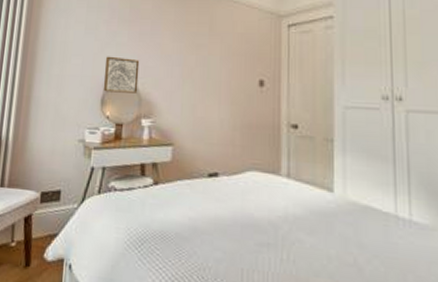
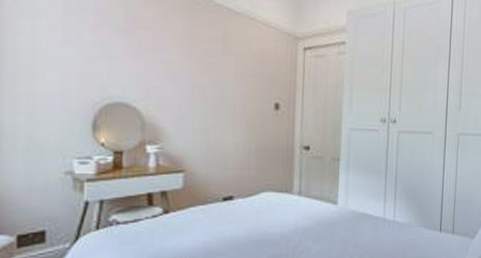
wall art: present [103,56,140,93] -> none [93,72,141,117]

